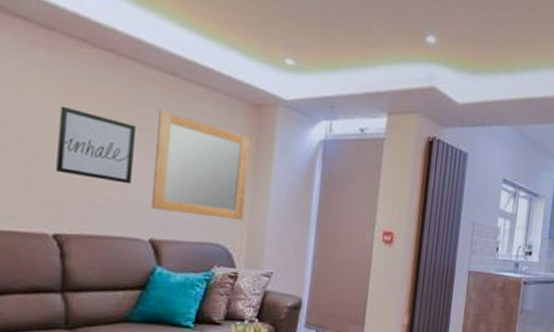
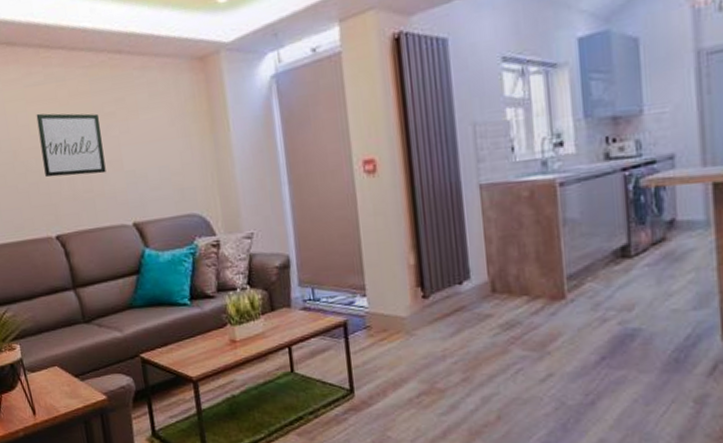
home mirror: present [150,110,251,221] -> none [114,90,213,193]

